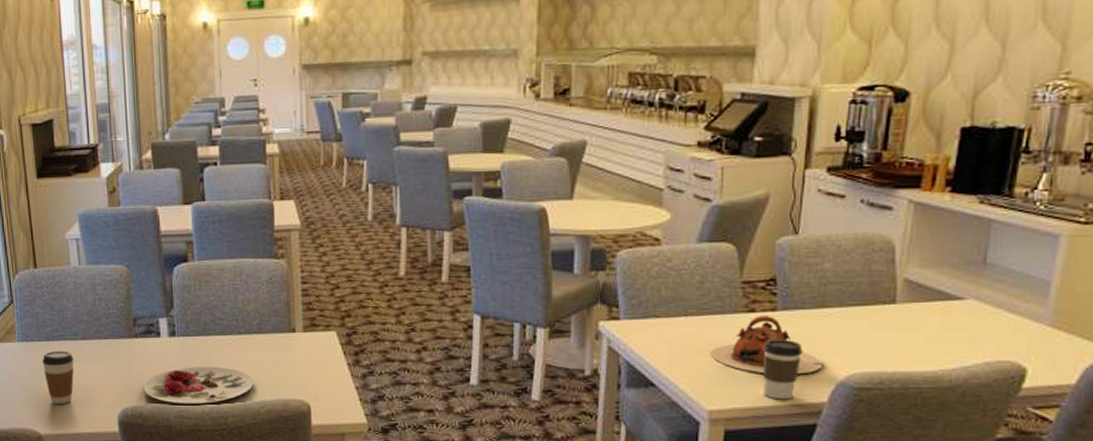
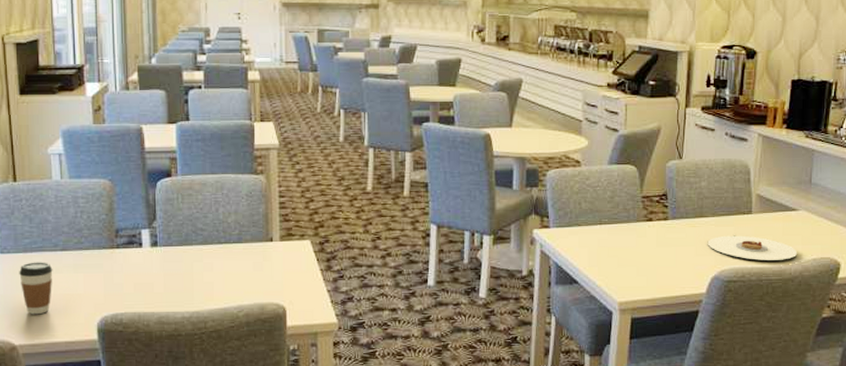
plate: present [143,367,253,405] -> none [124,274,232,311]
teapot: present [710,316,823,375] -> none [620,224,702,271]
coffee cup: present [762,338,803,400] -> none [659,242,688,292]
plate: none [831,331,962,363] -> present [707,235,798,260]

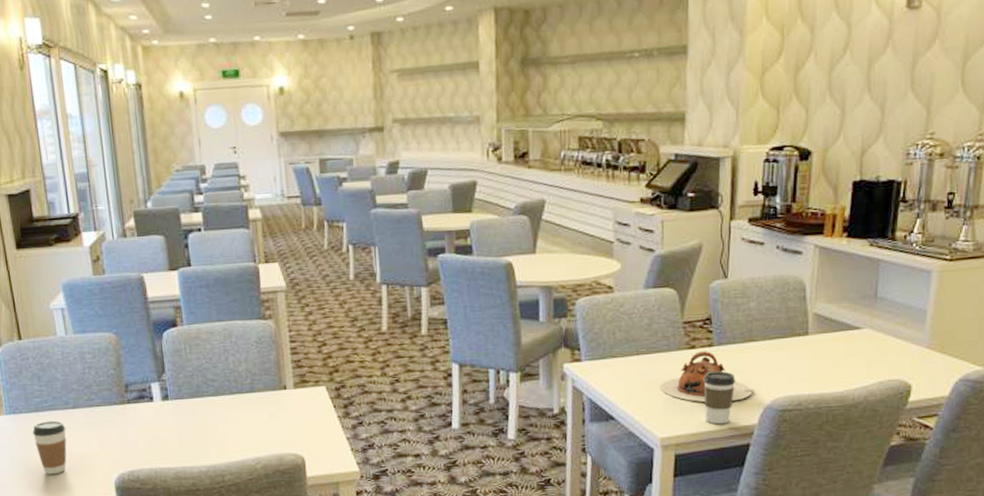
teapot: none [620,224,702,271] -> present [660,351,753,402]
coffee cup: none [659,242,688,292] -> present [703,370,736,425]
plate: present [707,235,798,260] -> none [758,359,862,386]

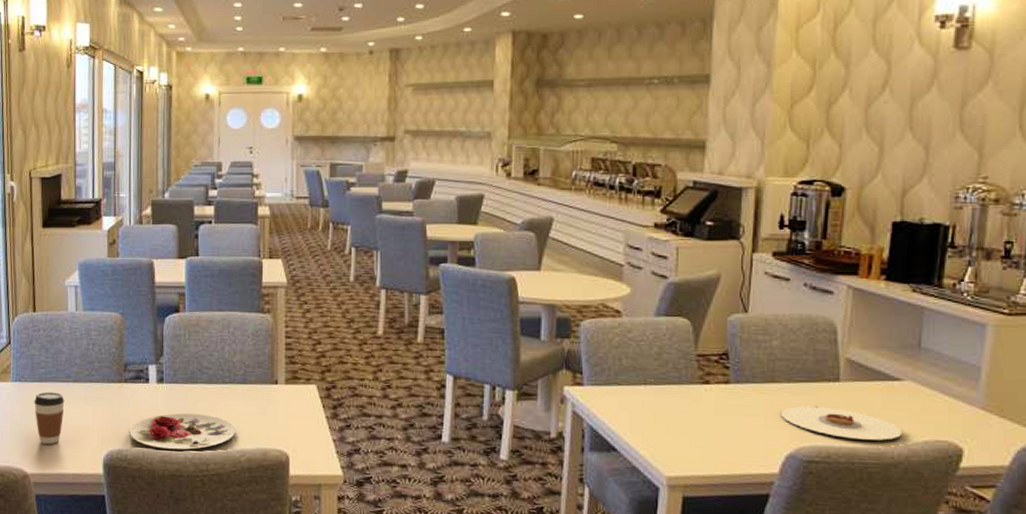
plate: none [139,427,249,466] -> present [129,413,235,450]
teapot: present [660,351,753,402] -> none [669,387,774,446]
coffee cup: present [703,370,736,425] -> none [717,410,755,470]
plate: none [758,359,862,386] -> present [780,406,903,441]

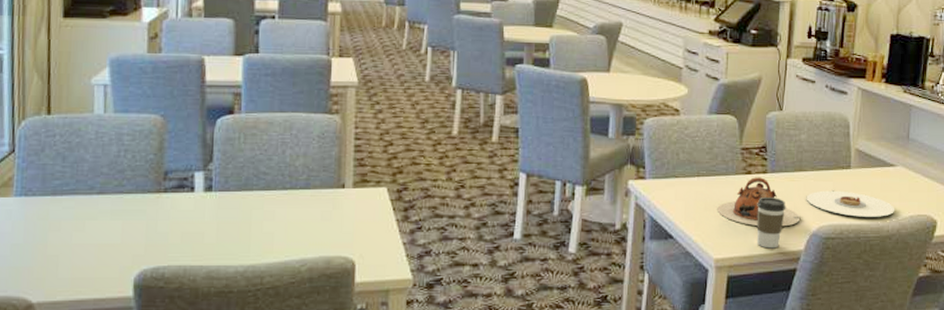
coffee cup: present [34,392,65,445] -> none [44,206,86,268]
plate: present [129,413,235,450] -> none [168,224,296,264]
teapot: none [669,387,774,446] -> present [717,177,801,227]
coffee cup: none [717,410,755,470] -> present [756,196,786,249]

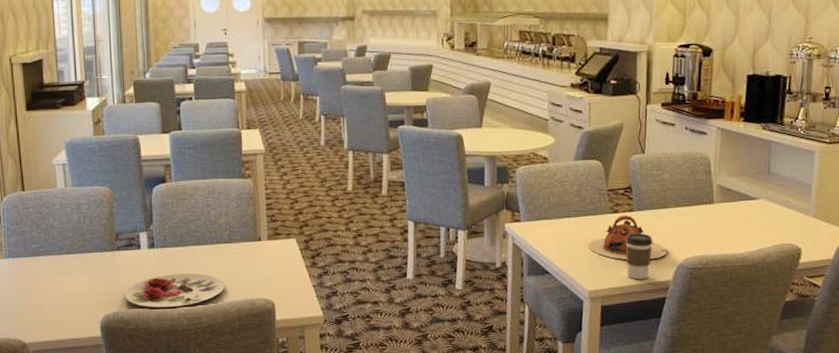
plate: none [168,224,296,264] -> present [124,273,225,308]
plate: present [806,190,895,217] -> none [672,224,759,248]

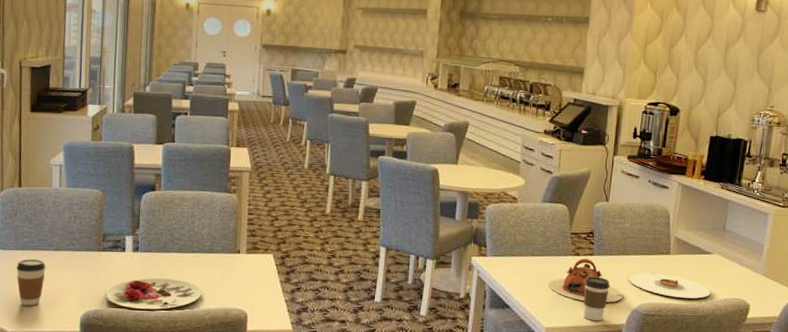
coffee cup: none [28,264,59,314] -> present [16,259,46,306]
plate: none [672,224,759,248] -> present [628,273,711,299]

